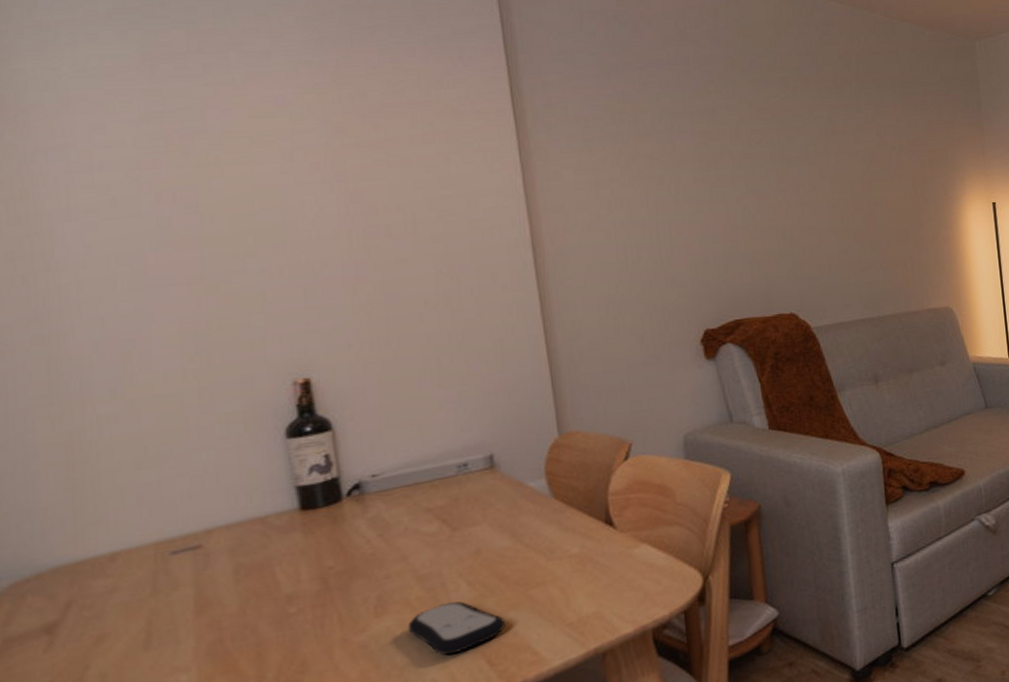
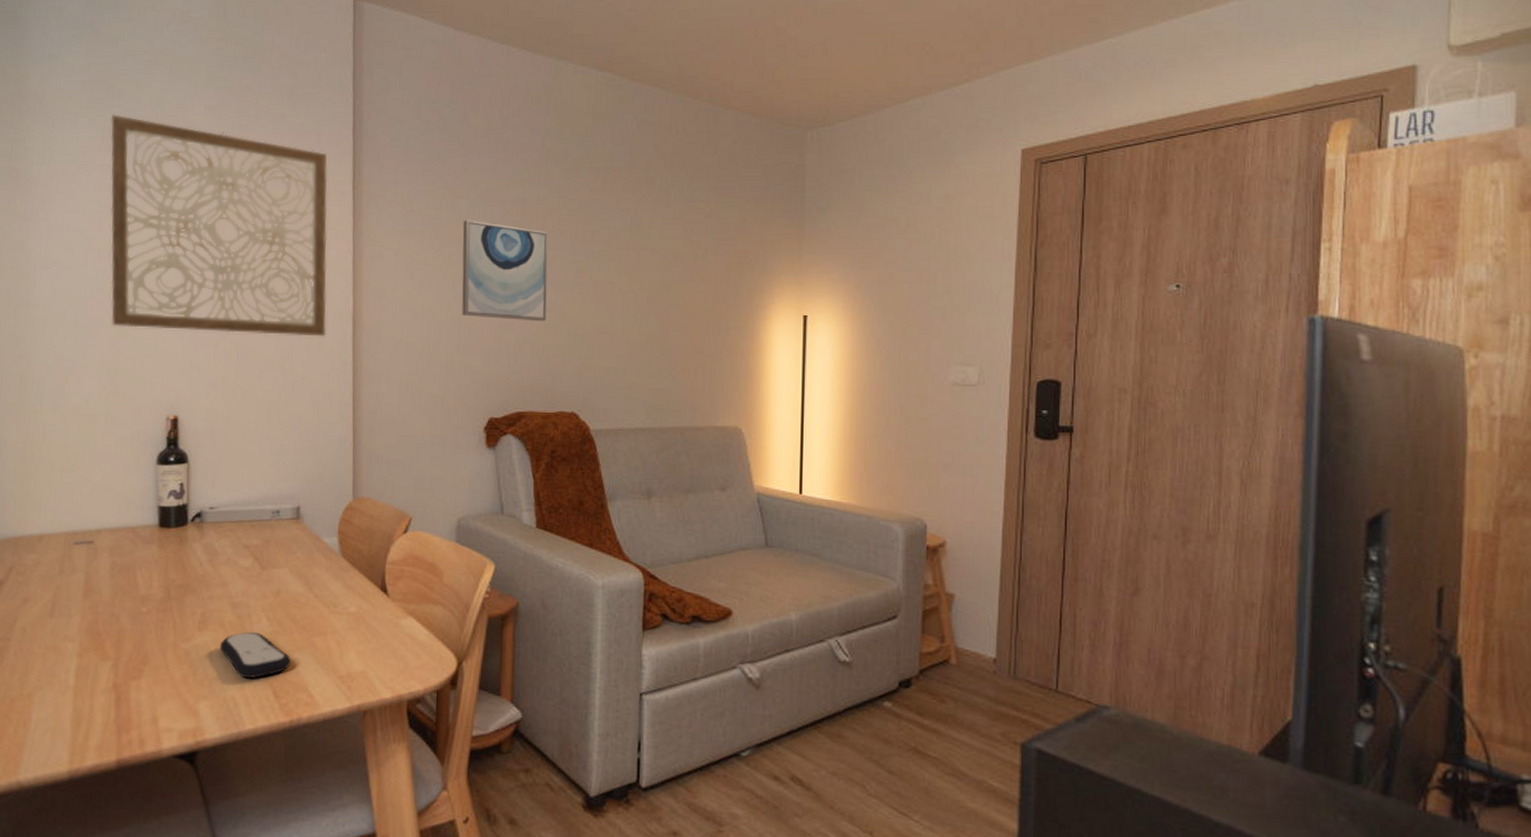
wall art: none [152,27,501,283] -> present [110,114,328,337]
wall art: none [649,133,752,231] -> present [462,220,548,322]

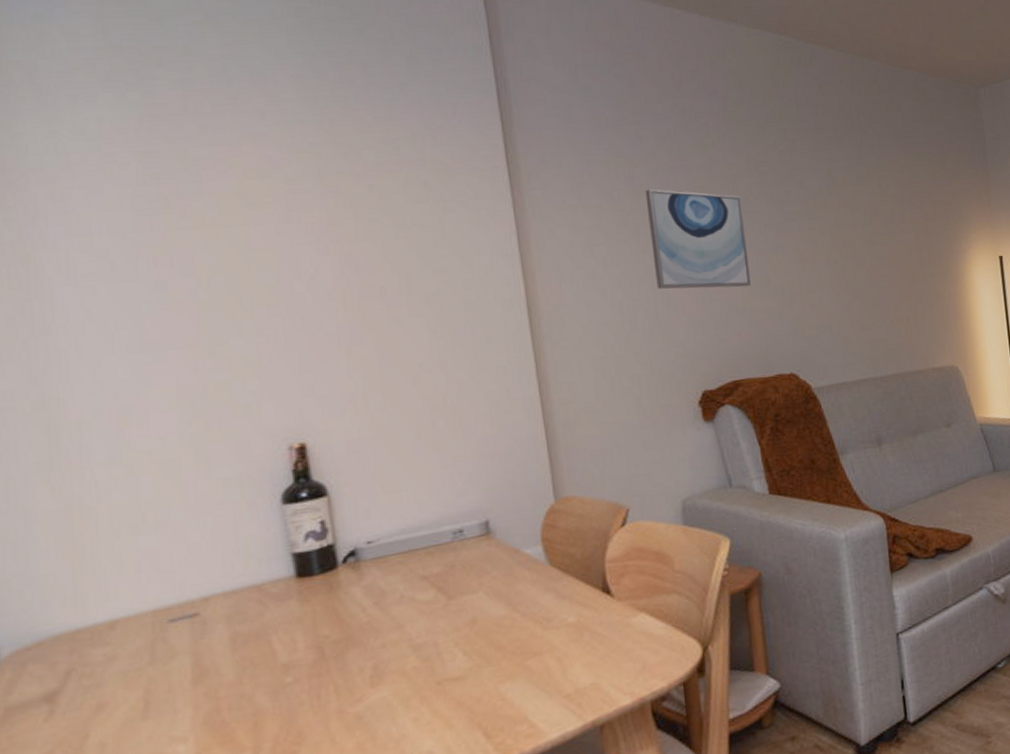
wall art: present [110,114,328,337] -> none [149,88,496,347]
remote control: present [219,631,291,679] -> none [403,671,502,727]

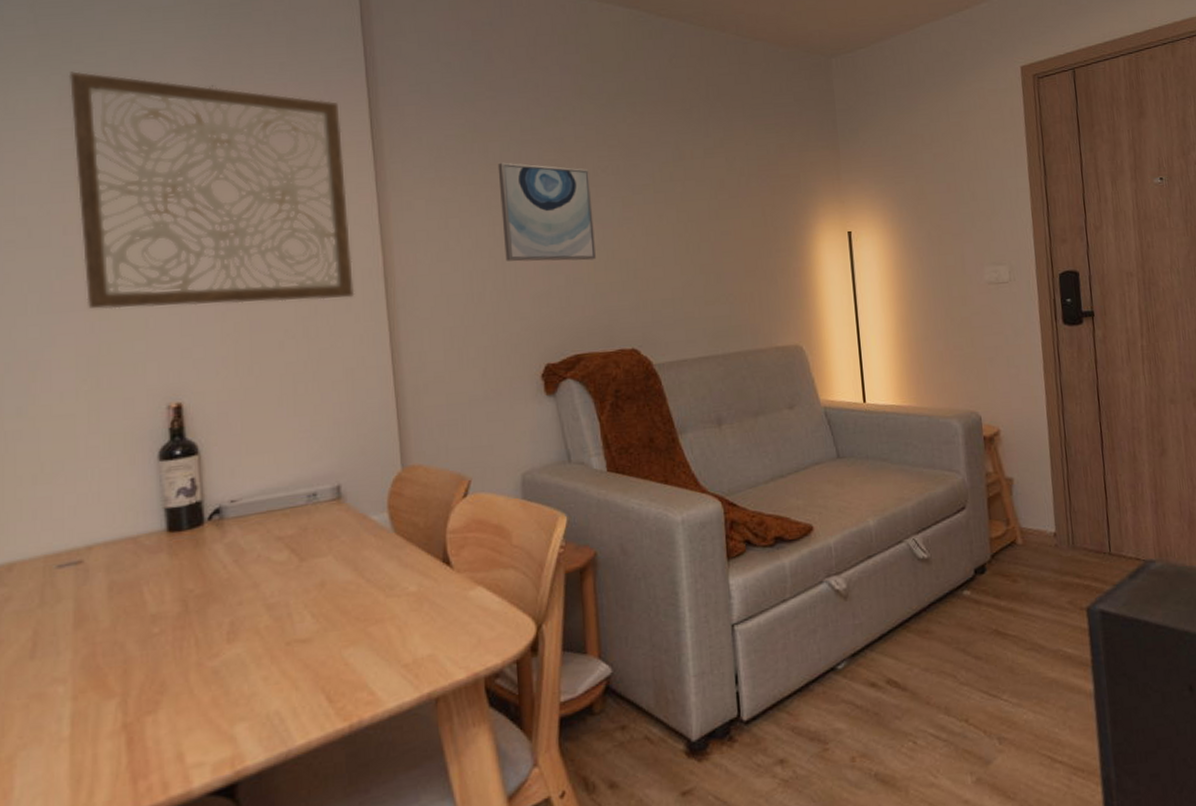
wall art: none [149,88,496,347] -> present [68,71,355,310]

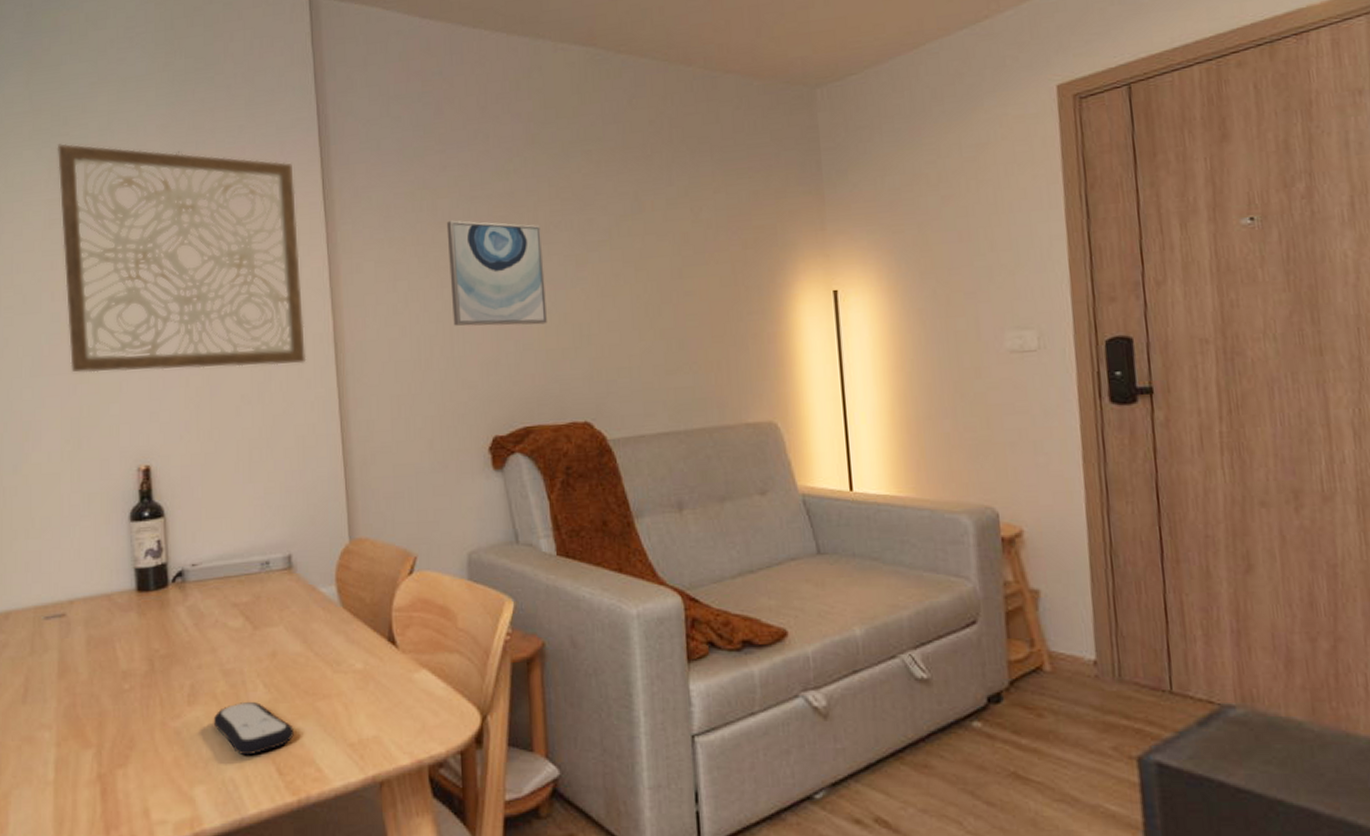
remote control: none [256,633,345,688] -> present [213,701,294,756]

